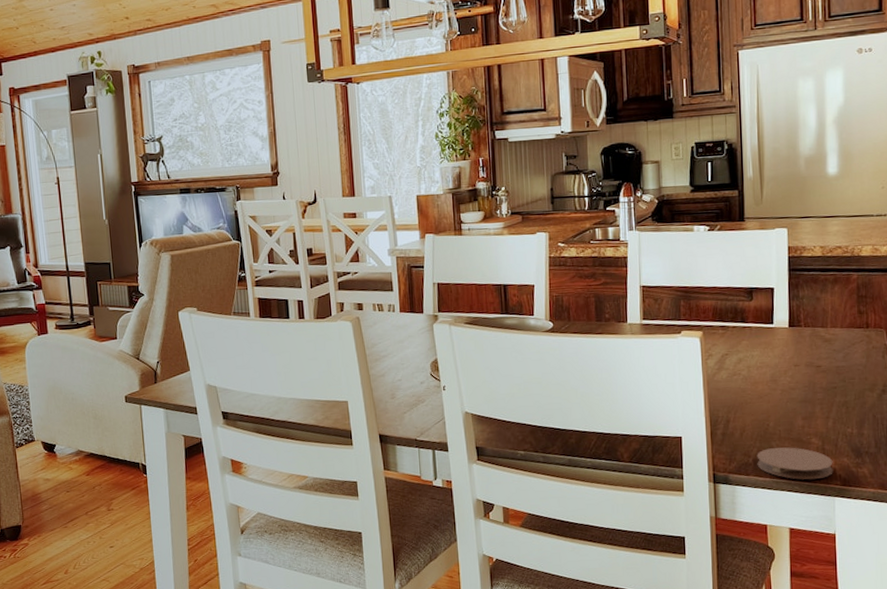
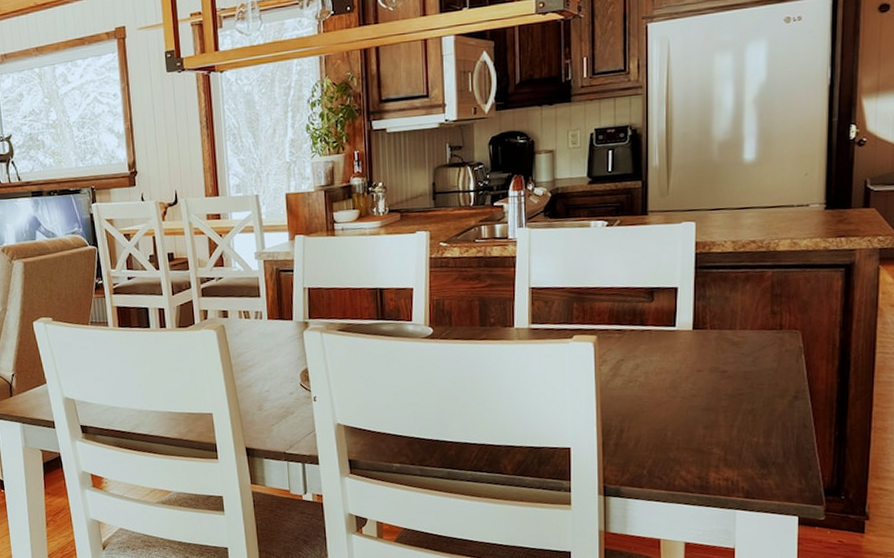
coaster: present [757,447,833,480] -> none [652,457,736,492]

